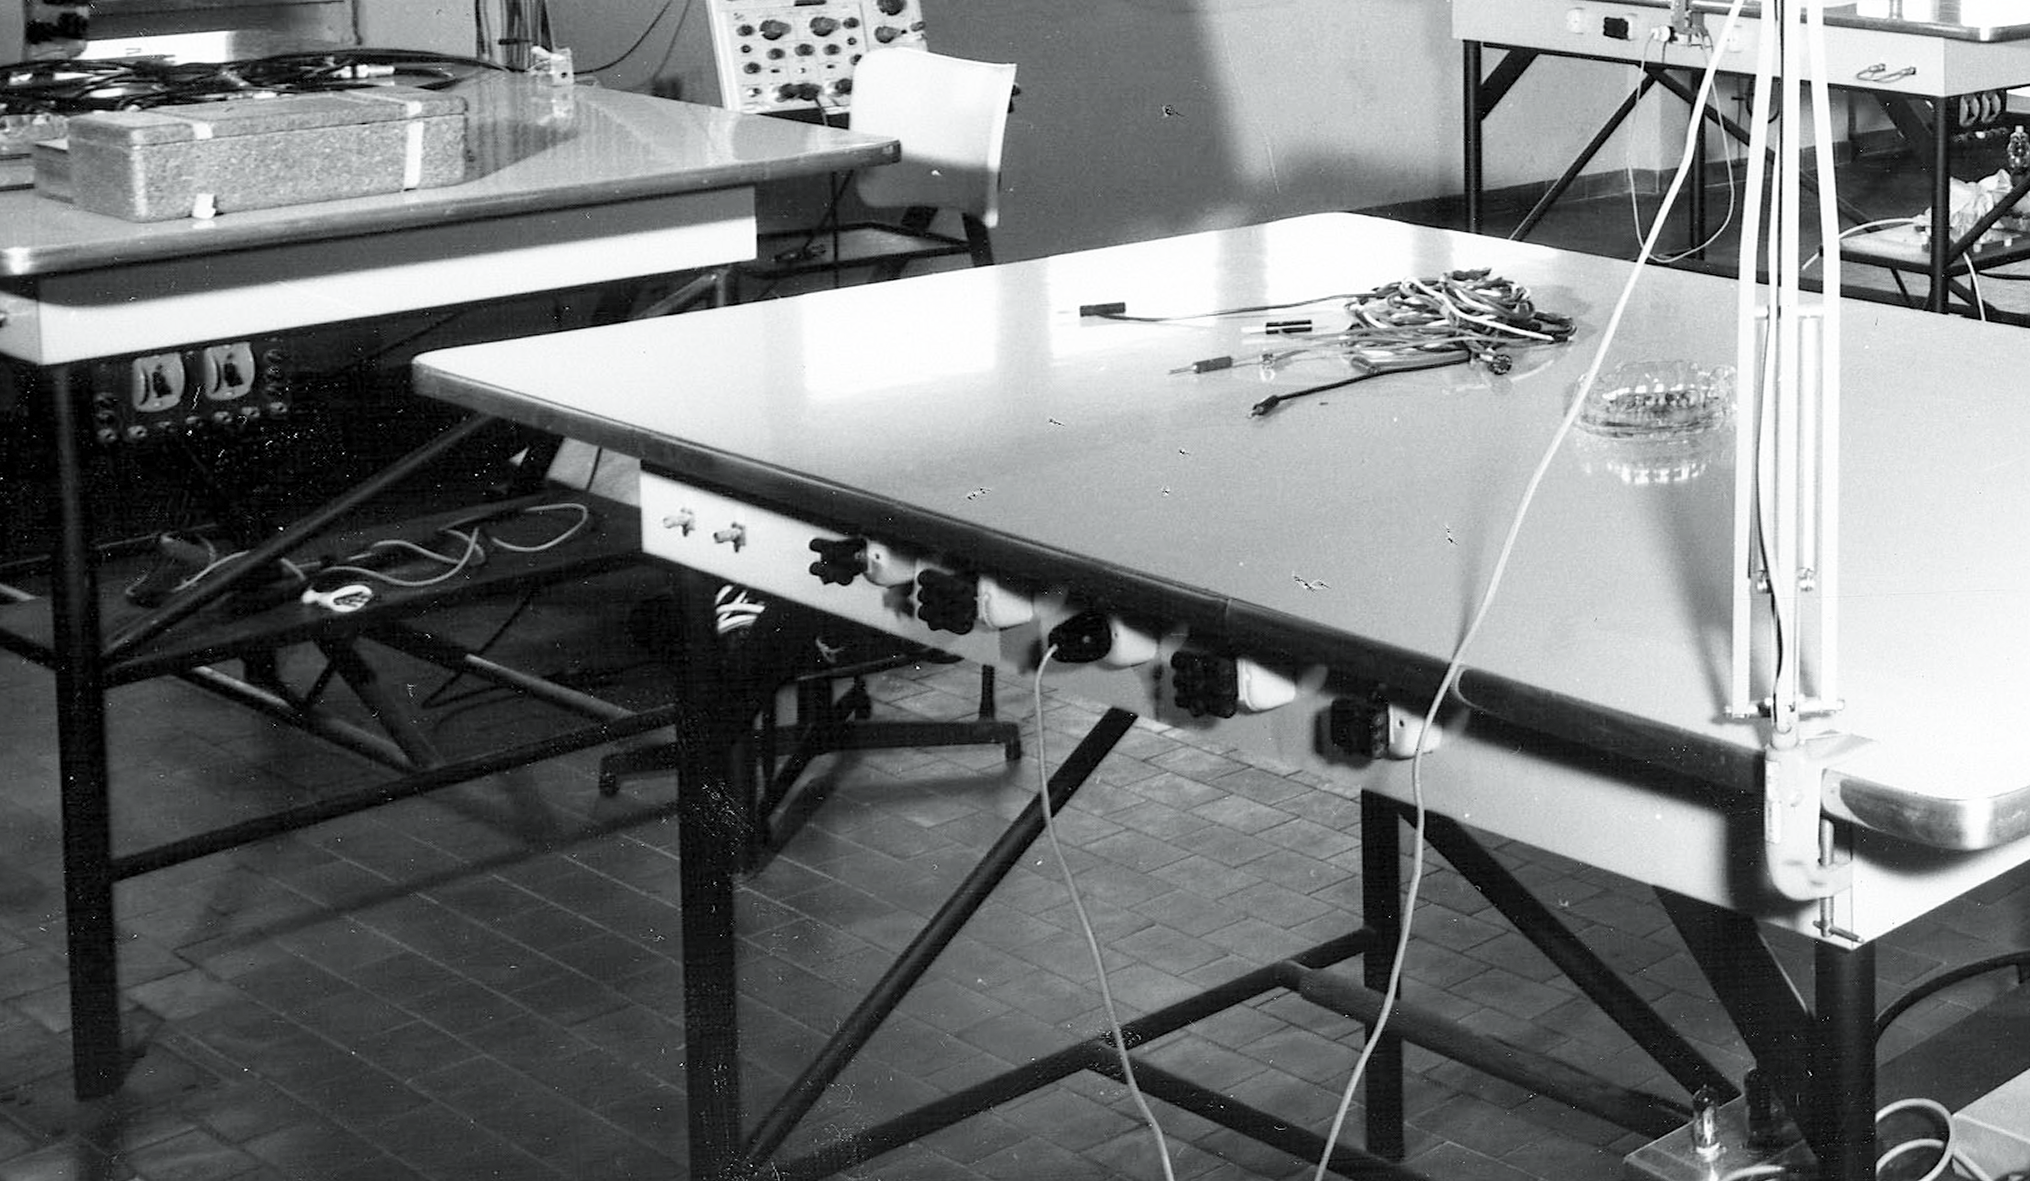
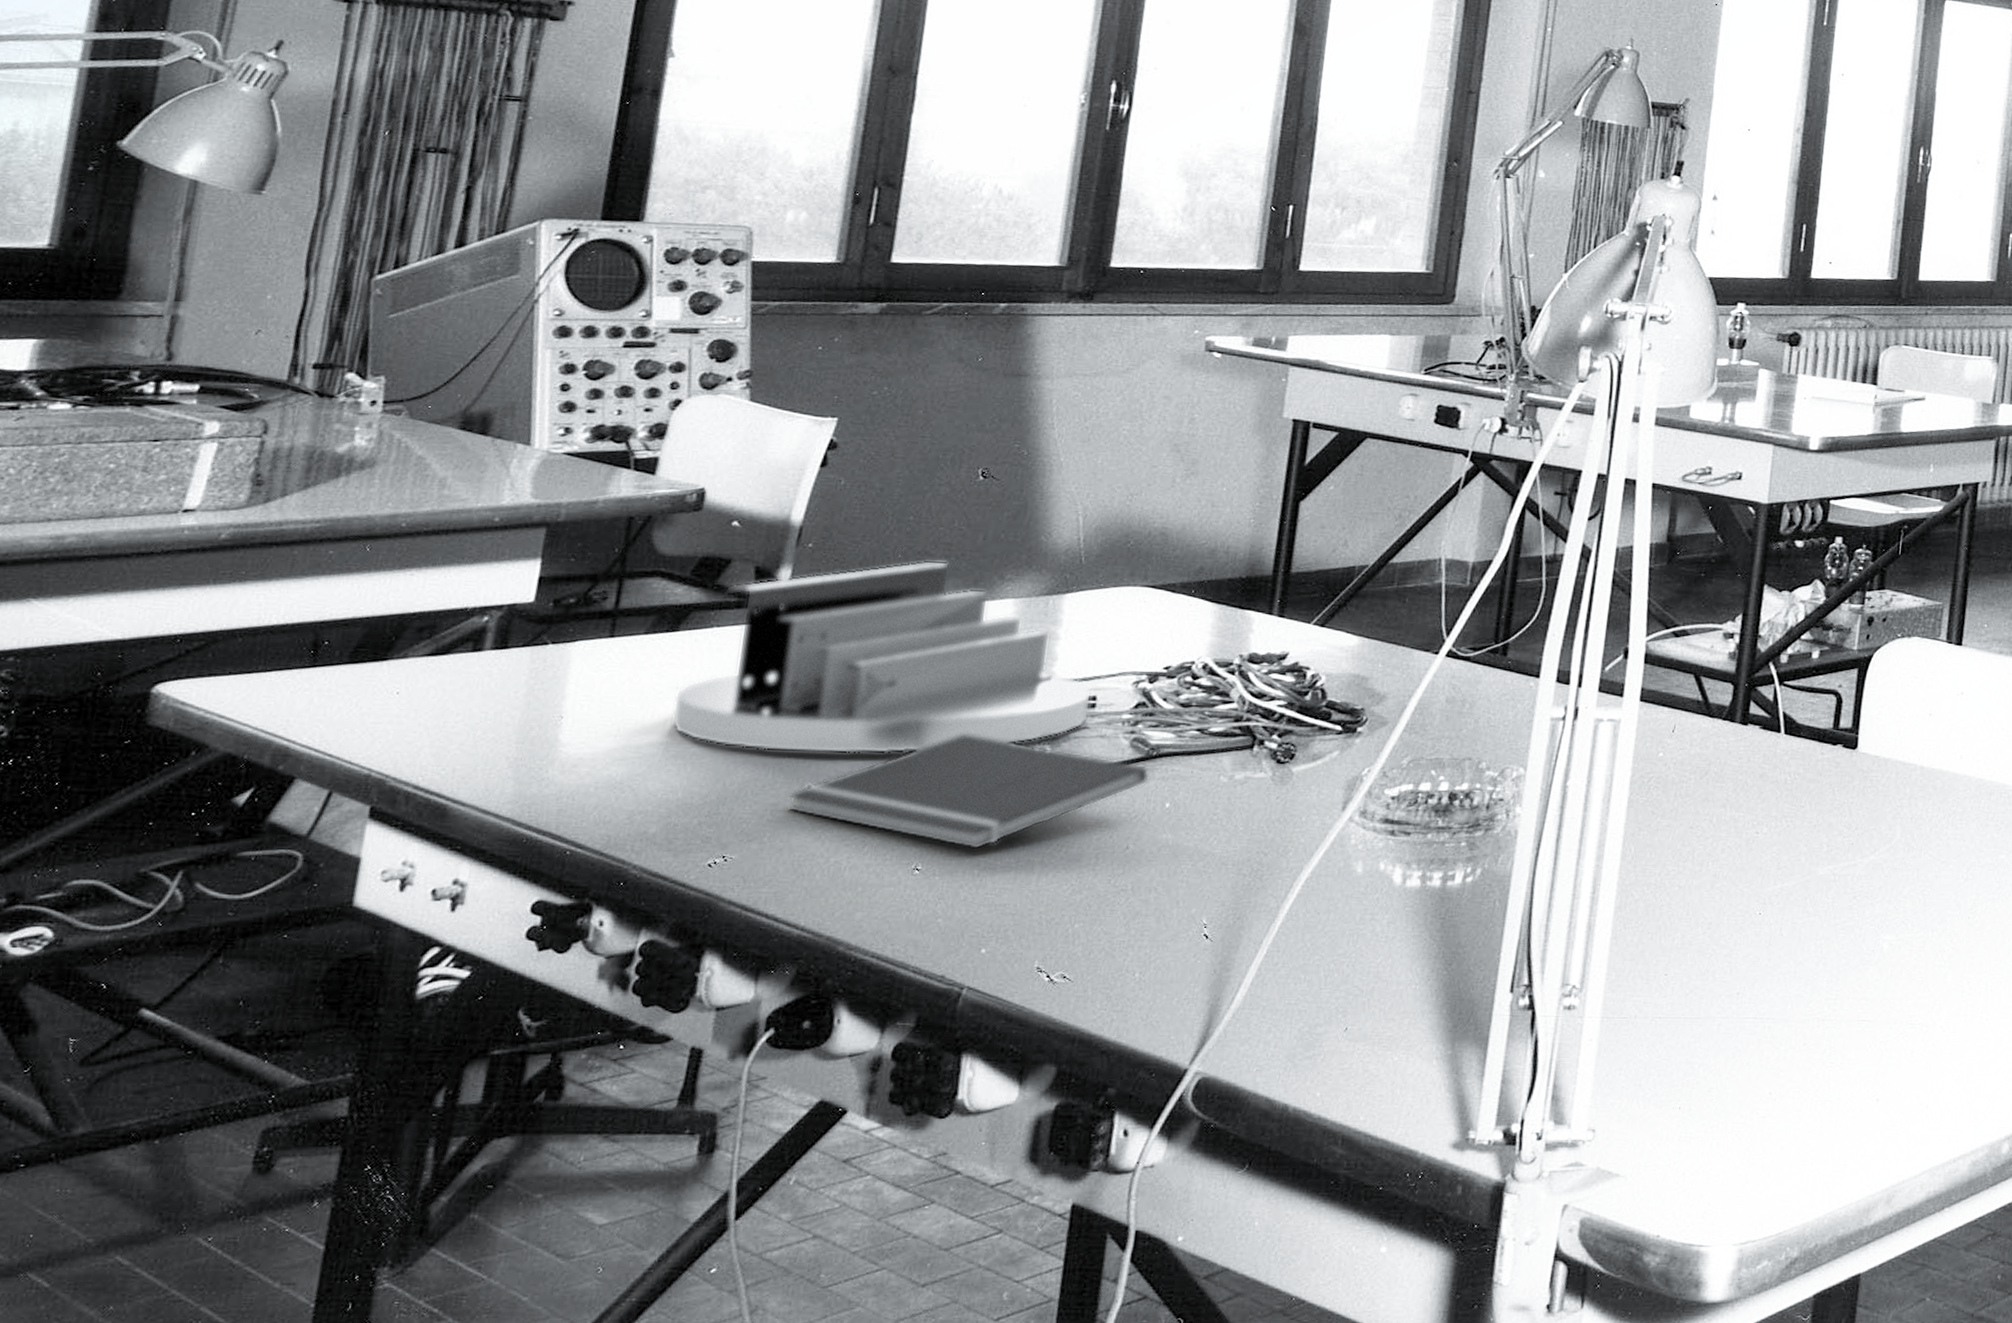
desk organizer: none [907,198,1308,389] -> present [671,560,1093,754]
notepad: none [1032,363,1374,471] -> present [788,734,1150,850]

